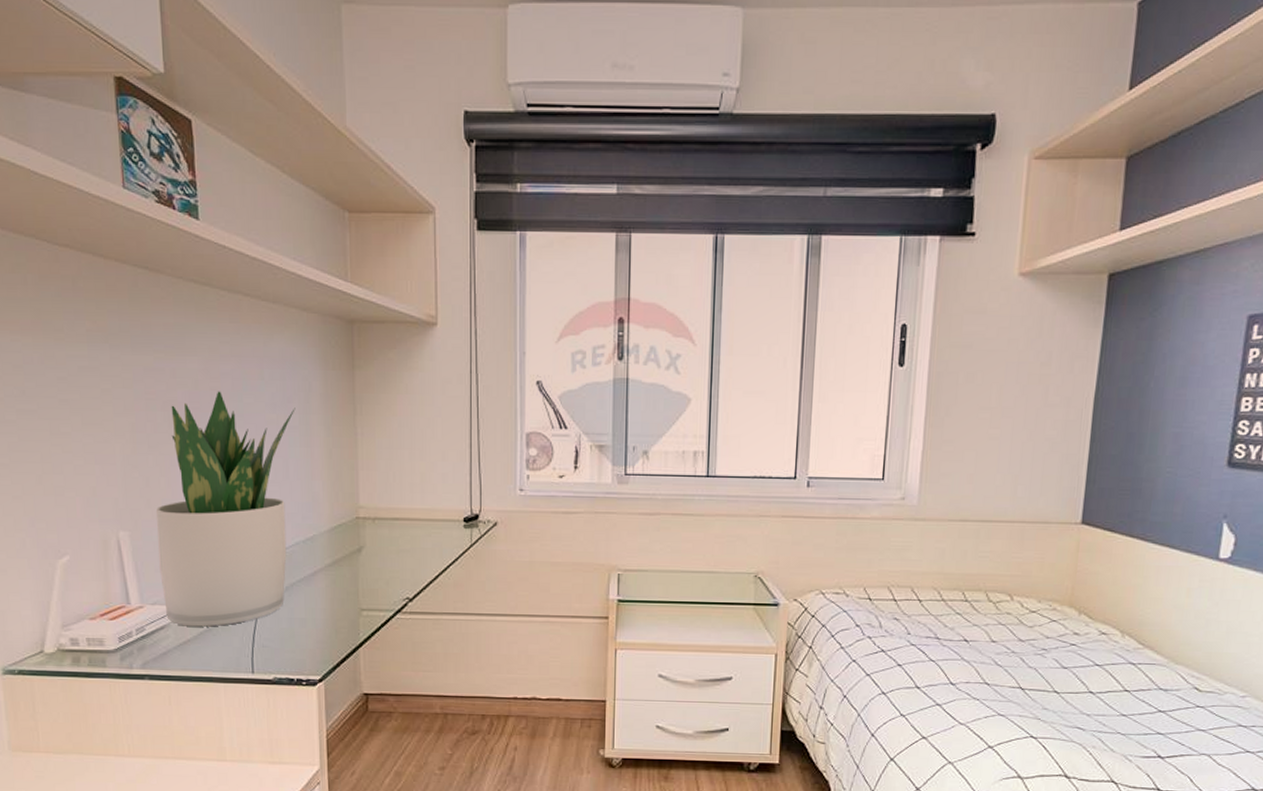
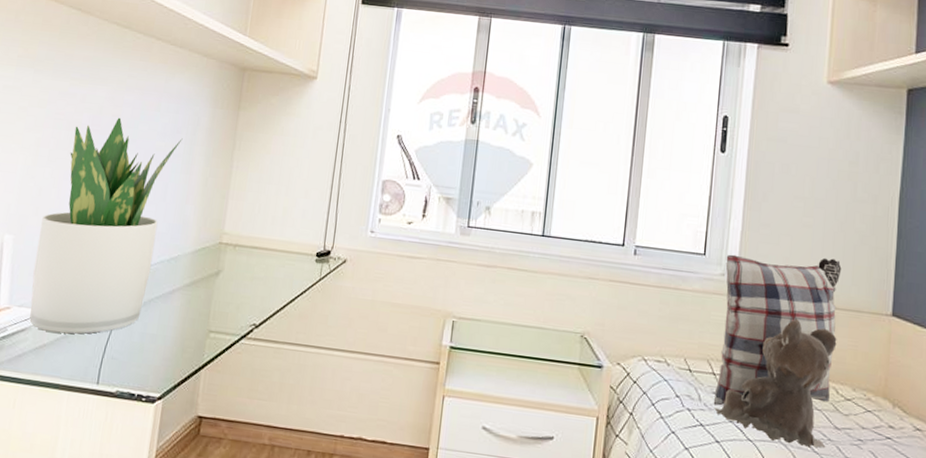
cushion: none [894,470,1030,631] -> present [713,254,842,406]
teddy bear: none [895,537,1023,662] -> present [714,319,837,449]

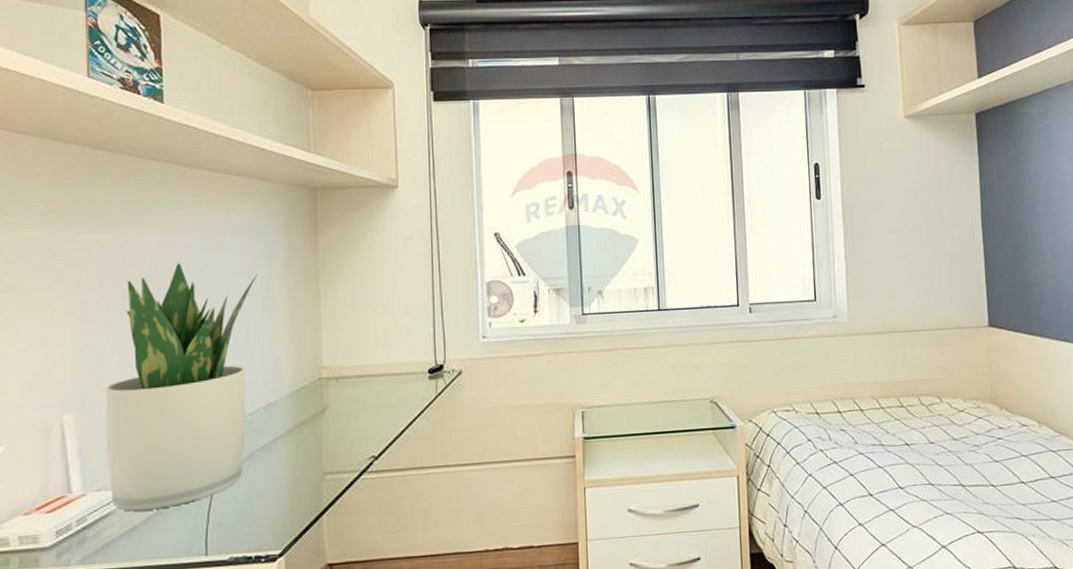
cushion: present [713,254,842,406] -> none [835,283,945,441]
teddy bear: present [714,319,837,449] -> none [844,346,948,464]

